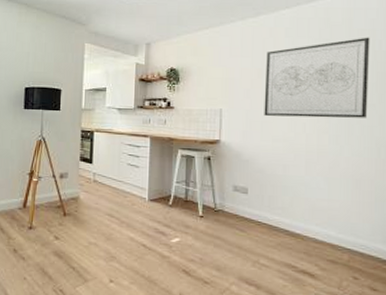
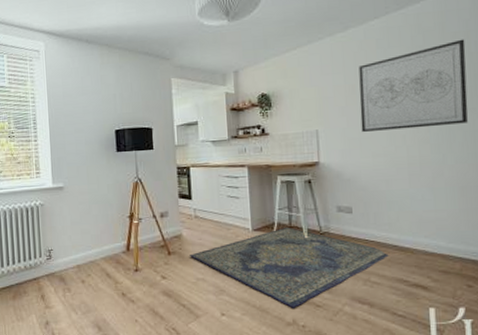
rug: none [84,200,279,282] -> present [190,227,389,308]

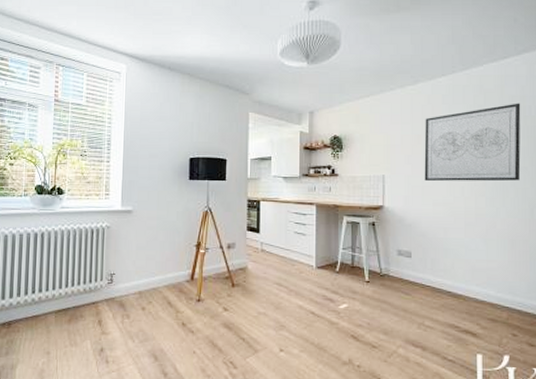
rug: present [190,227,389,308] -> none [253,266,443,348]

